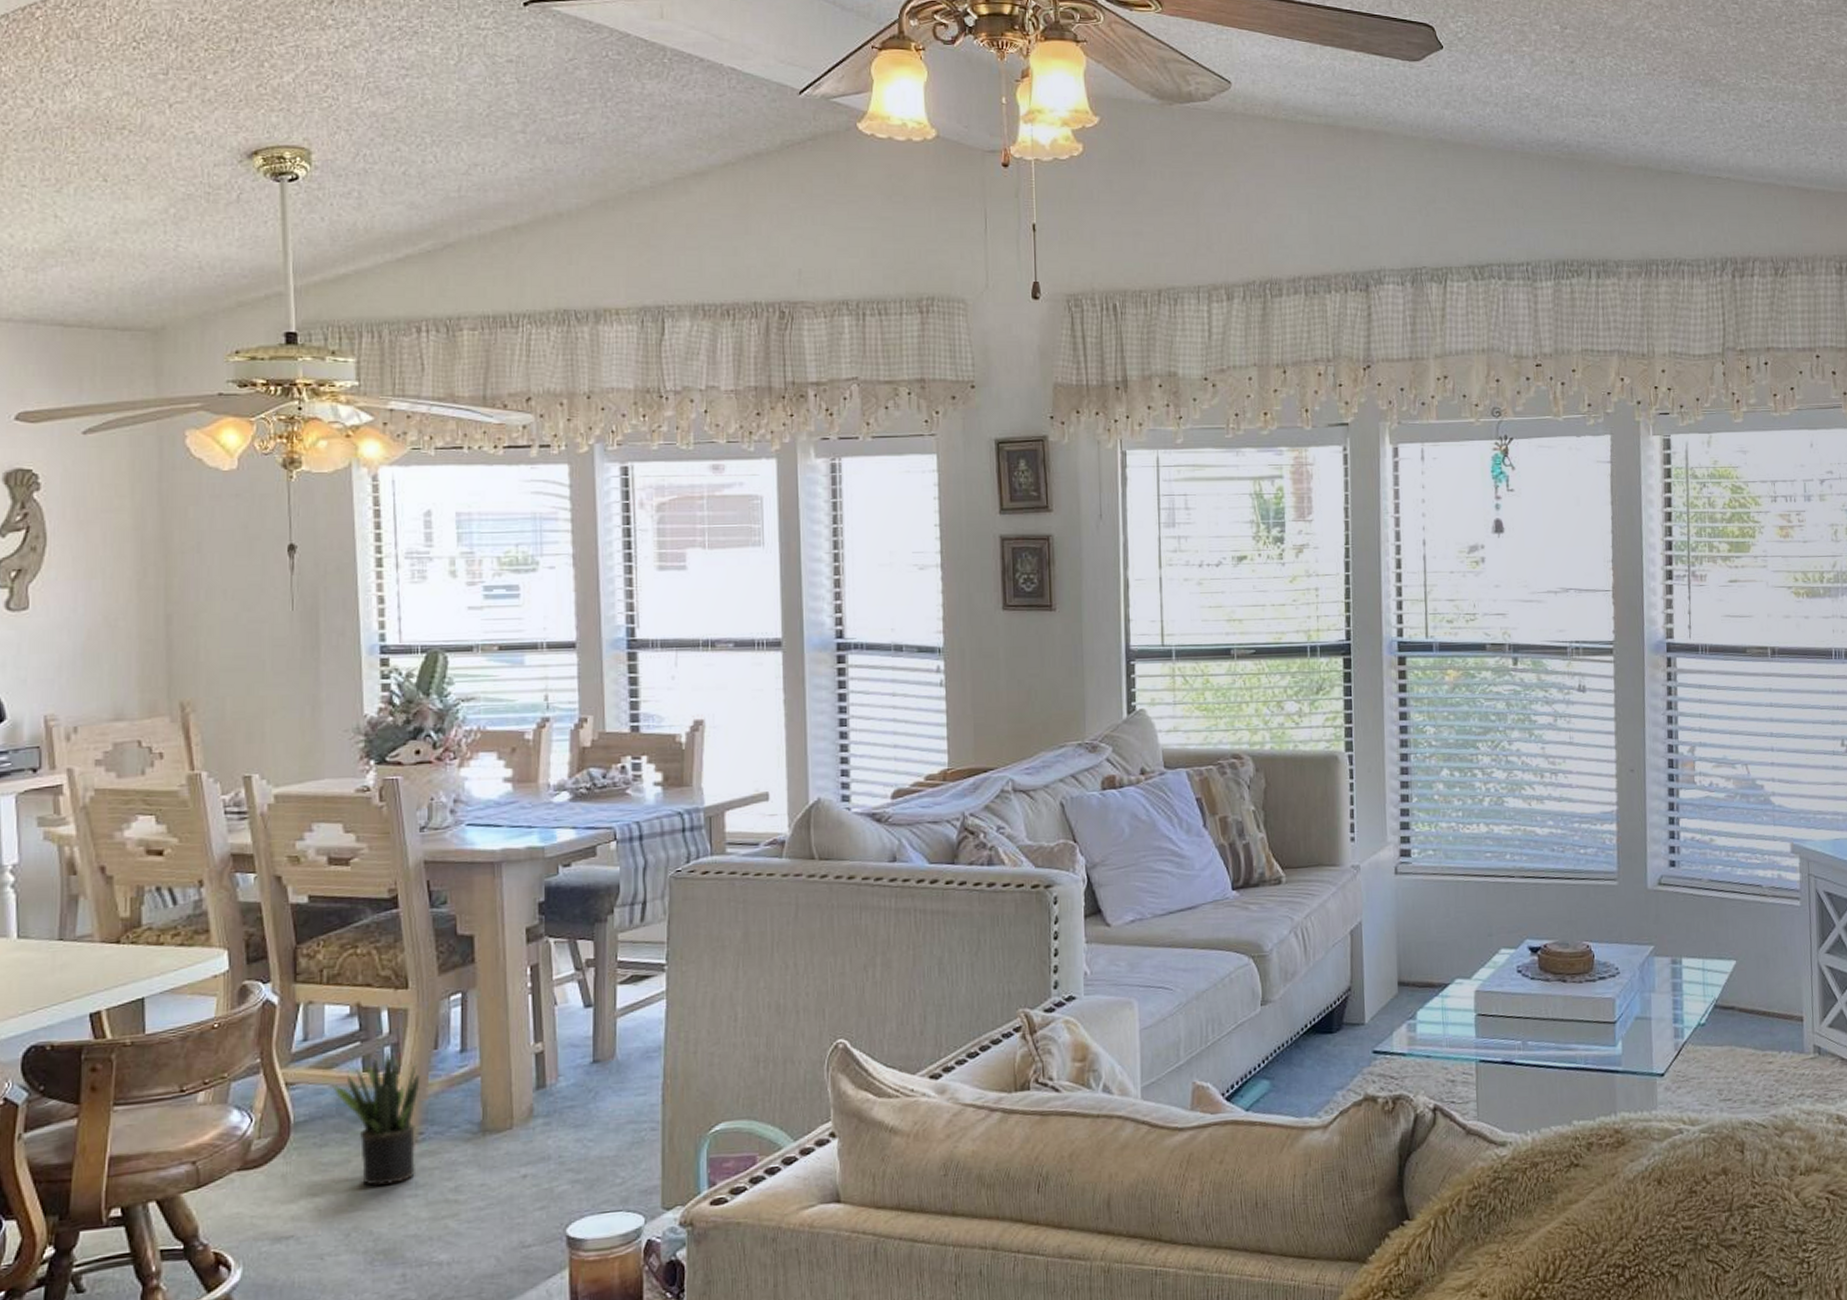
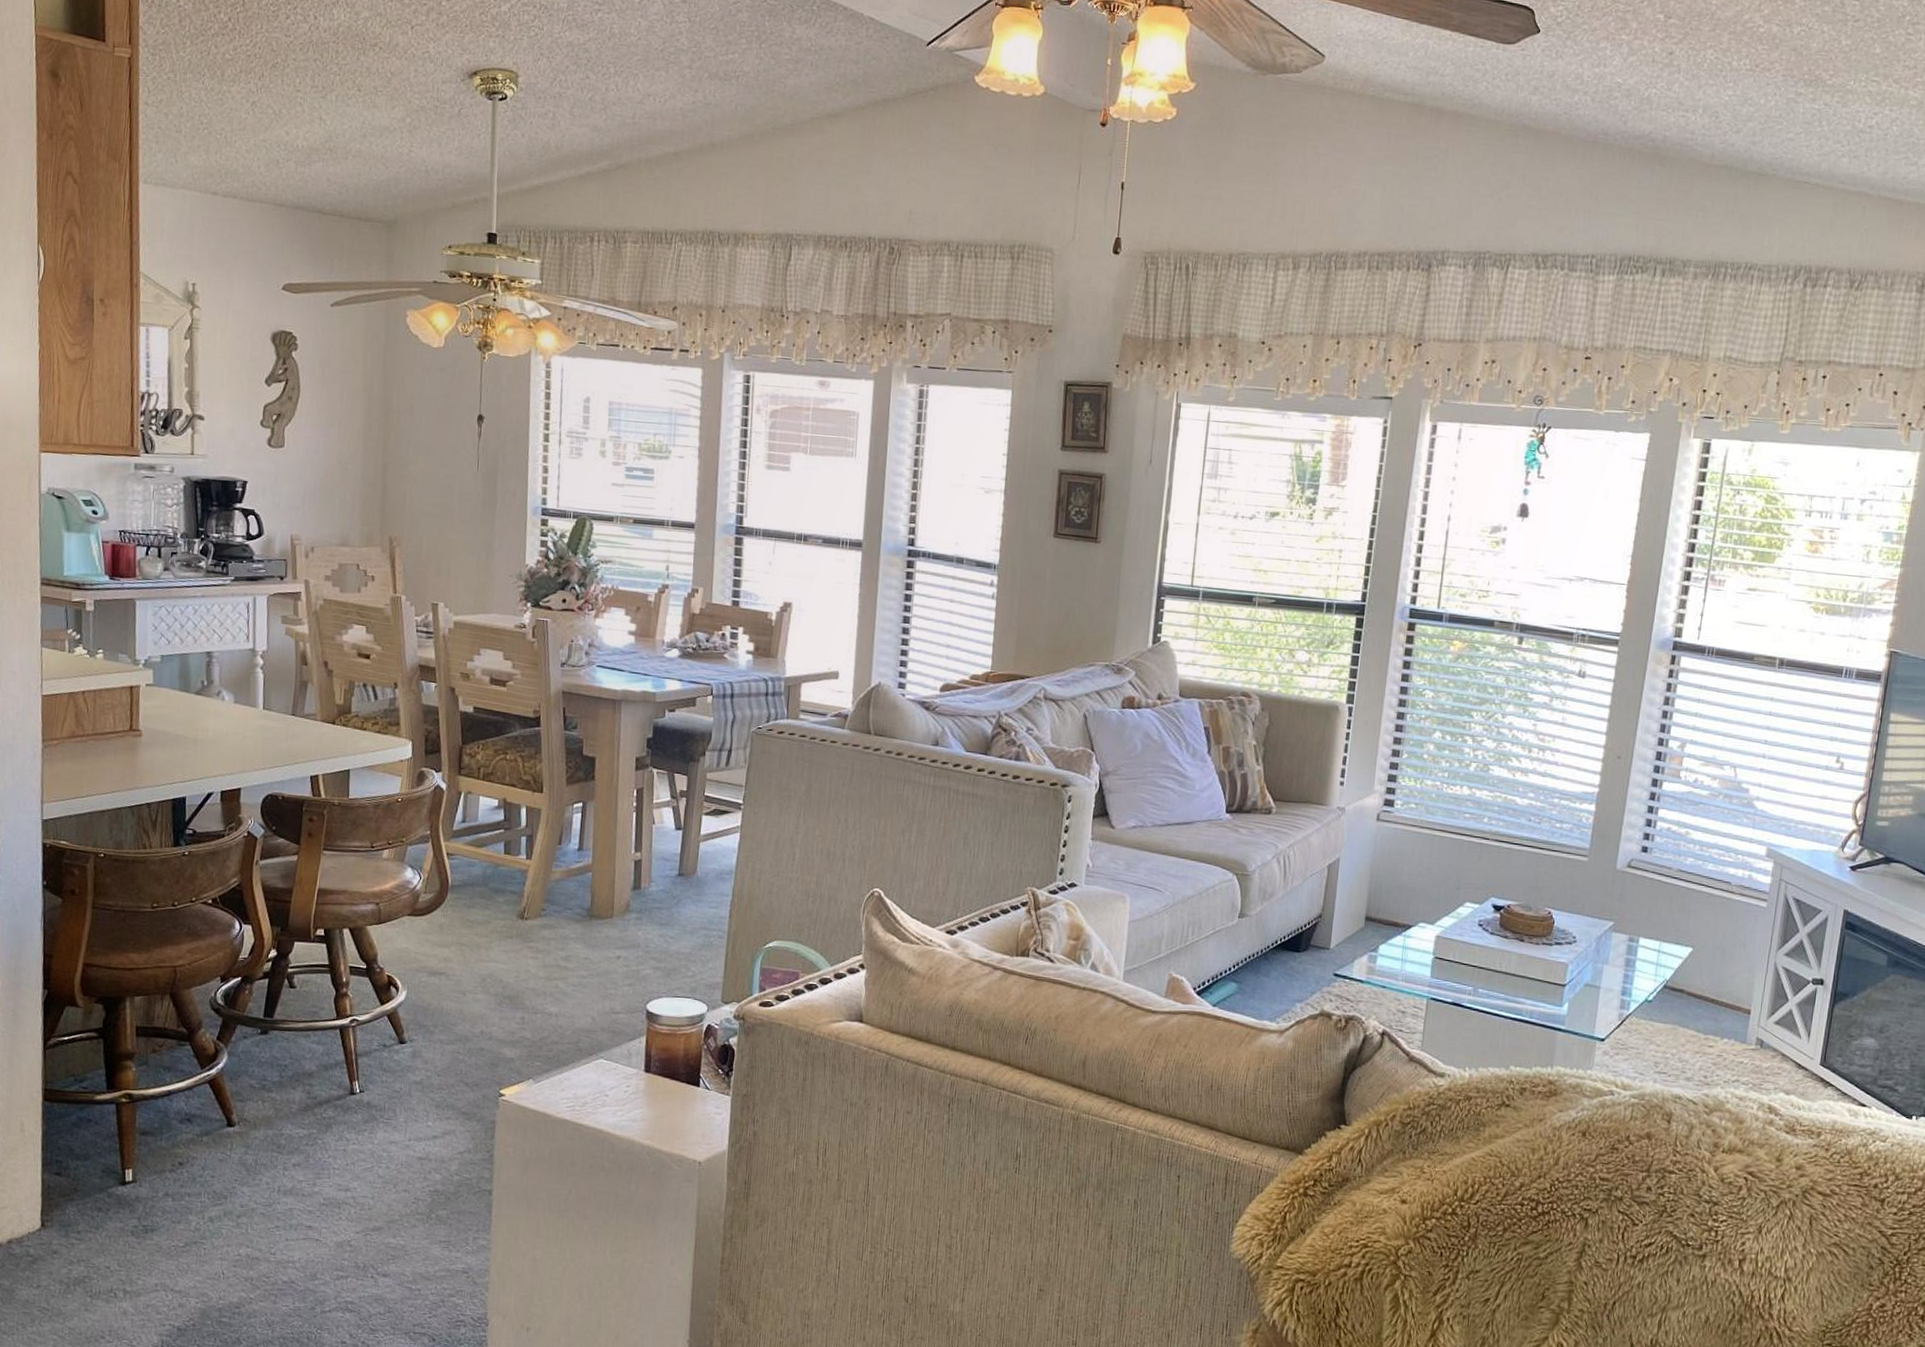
potted plant: present [332,1052,420,1187] -> none [481,841,547,946]

